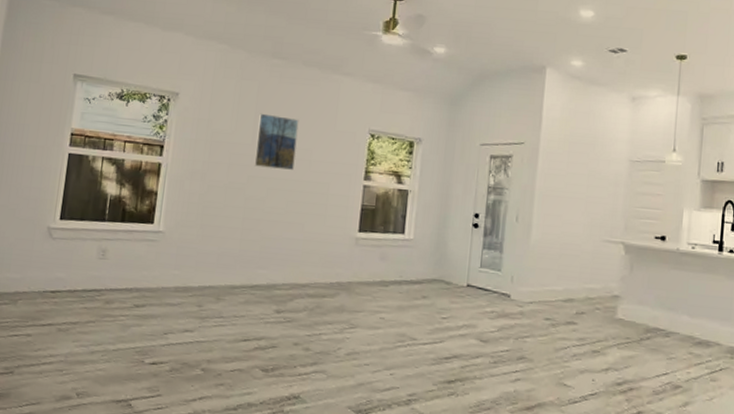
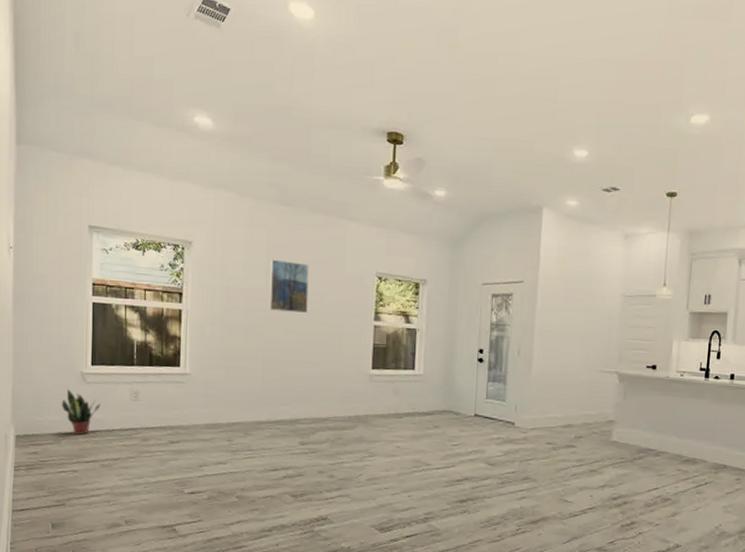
potted plant: none [23,244,65,295] -> present [61,389,101,435]

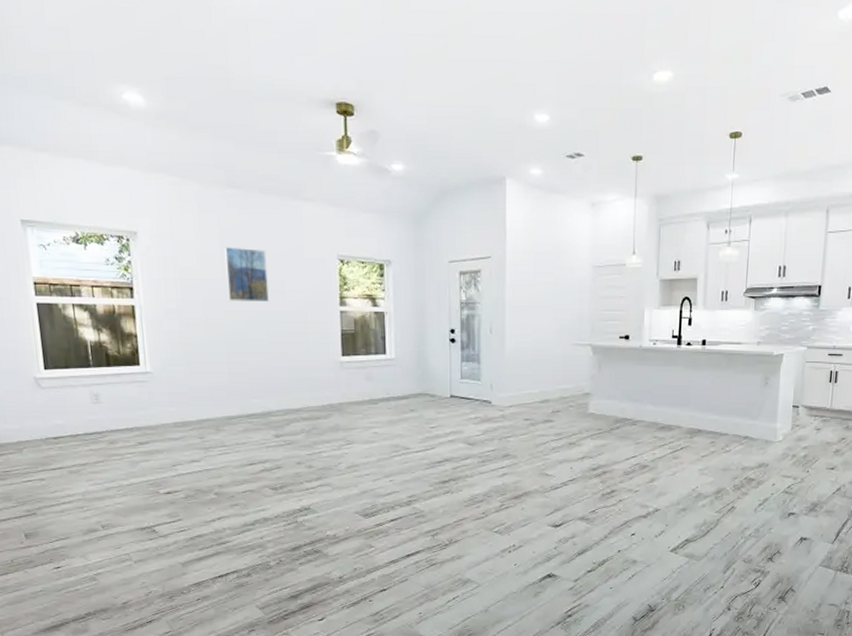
potted plant: present [61,389,101,435] -> none [17,396,60,443]

